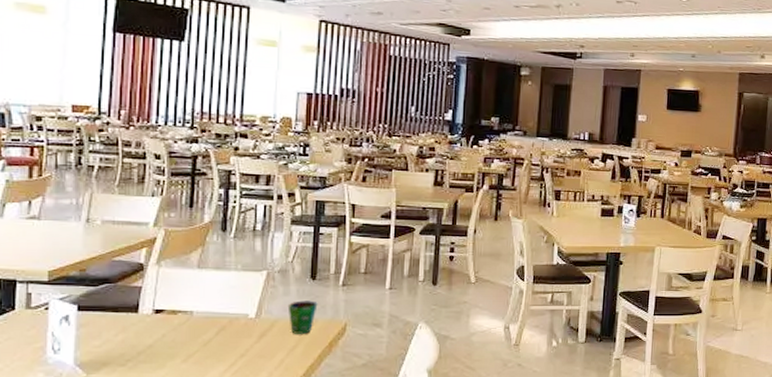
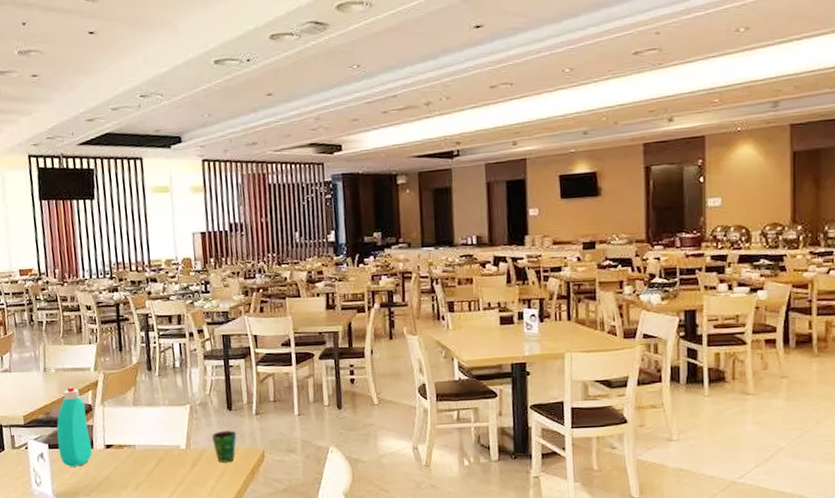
bottle: none [91,241,136,333] -> present [56,386,92,467]

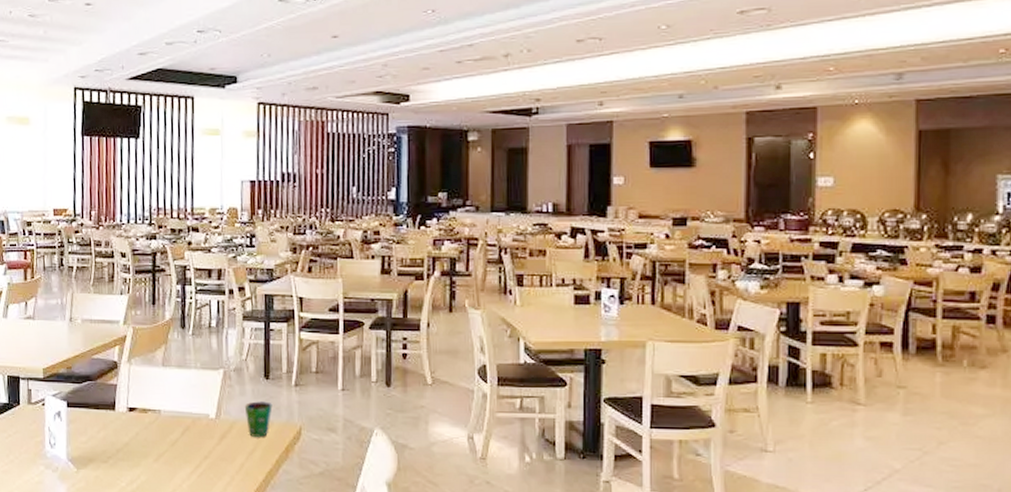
bottle: present [56,386,92,467] -> none [77,340,113,429]

